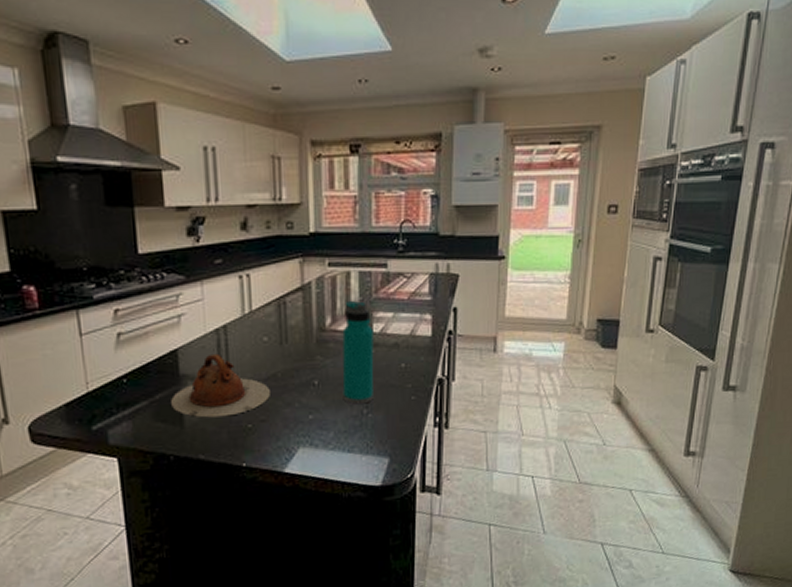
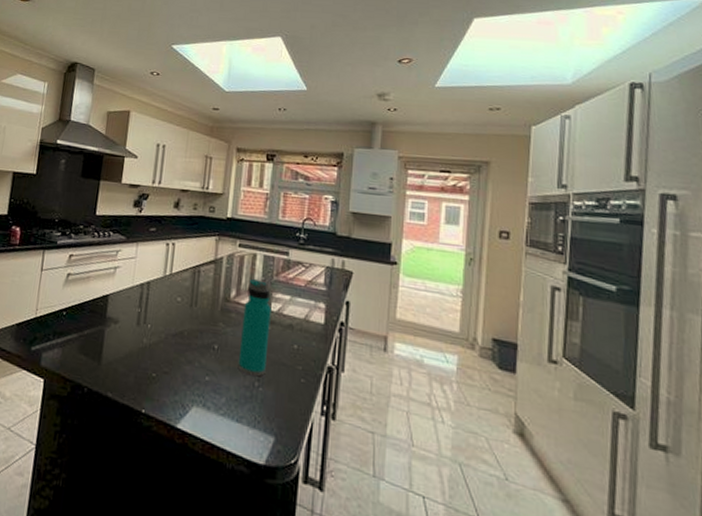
teapot: present [171,353,270,418] -> none [95,304,176,362]

